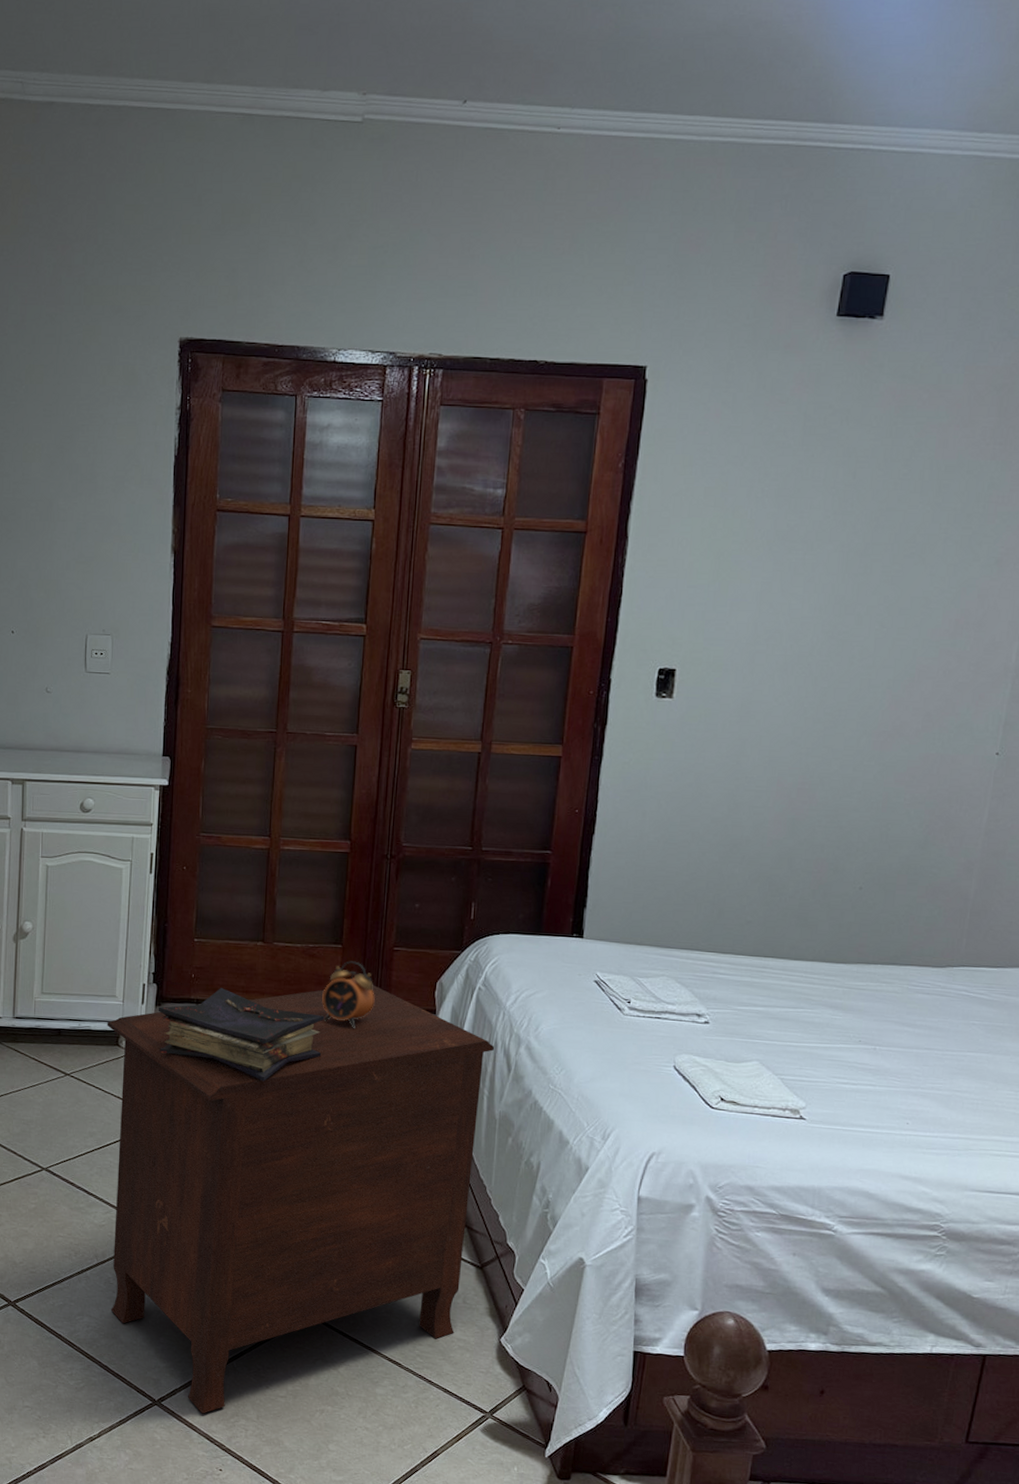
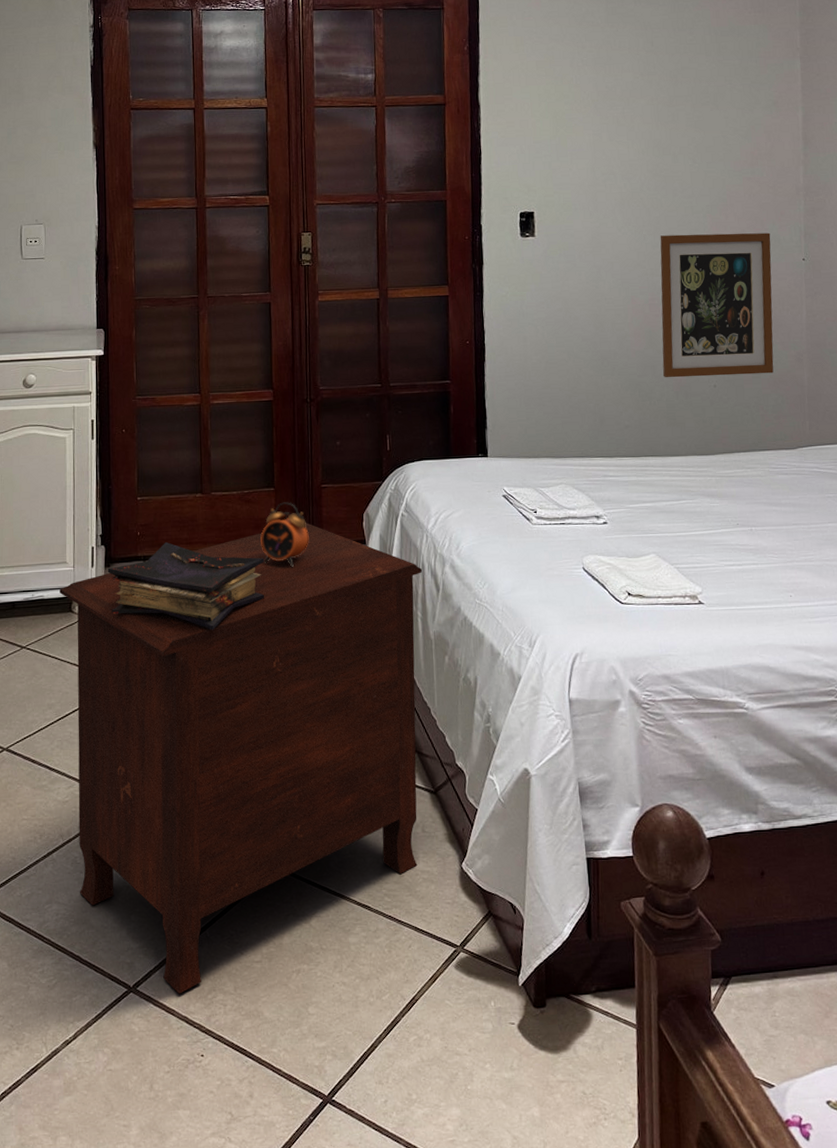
wall art: none [800,710,962,881] -> present [660,232,774,378]

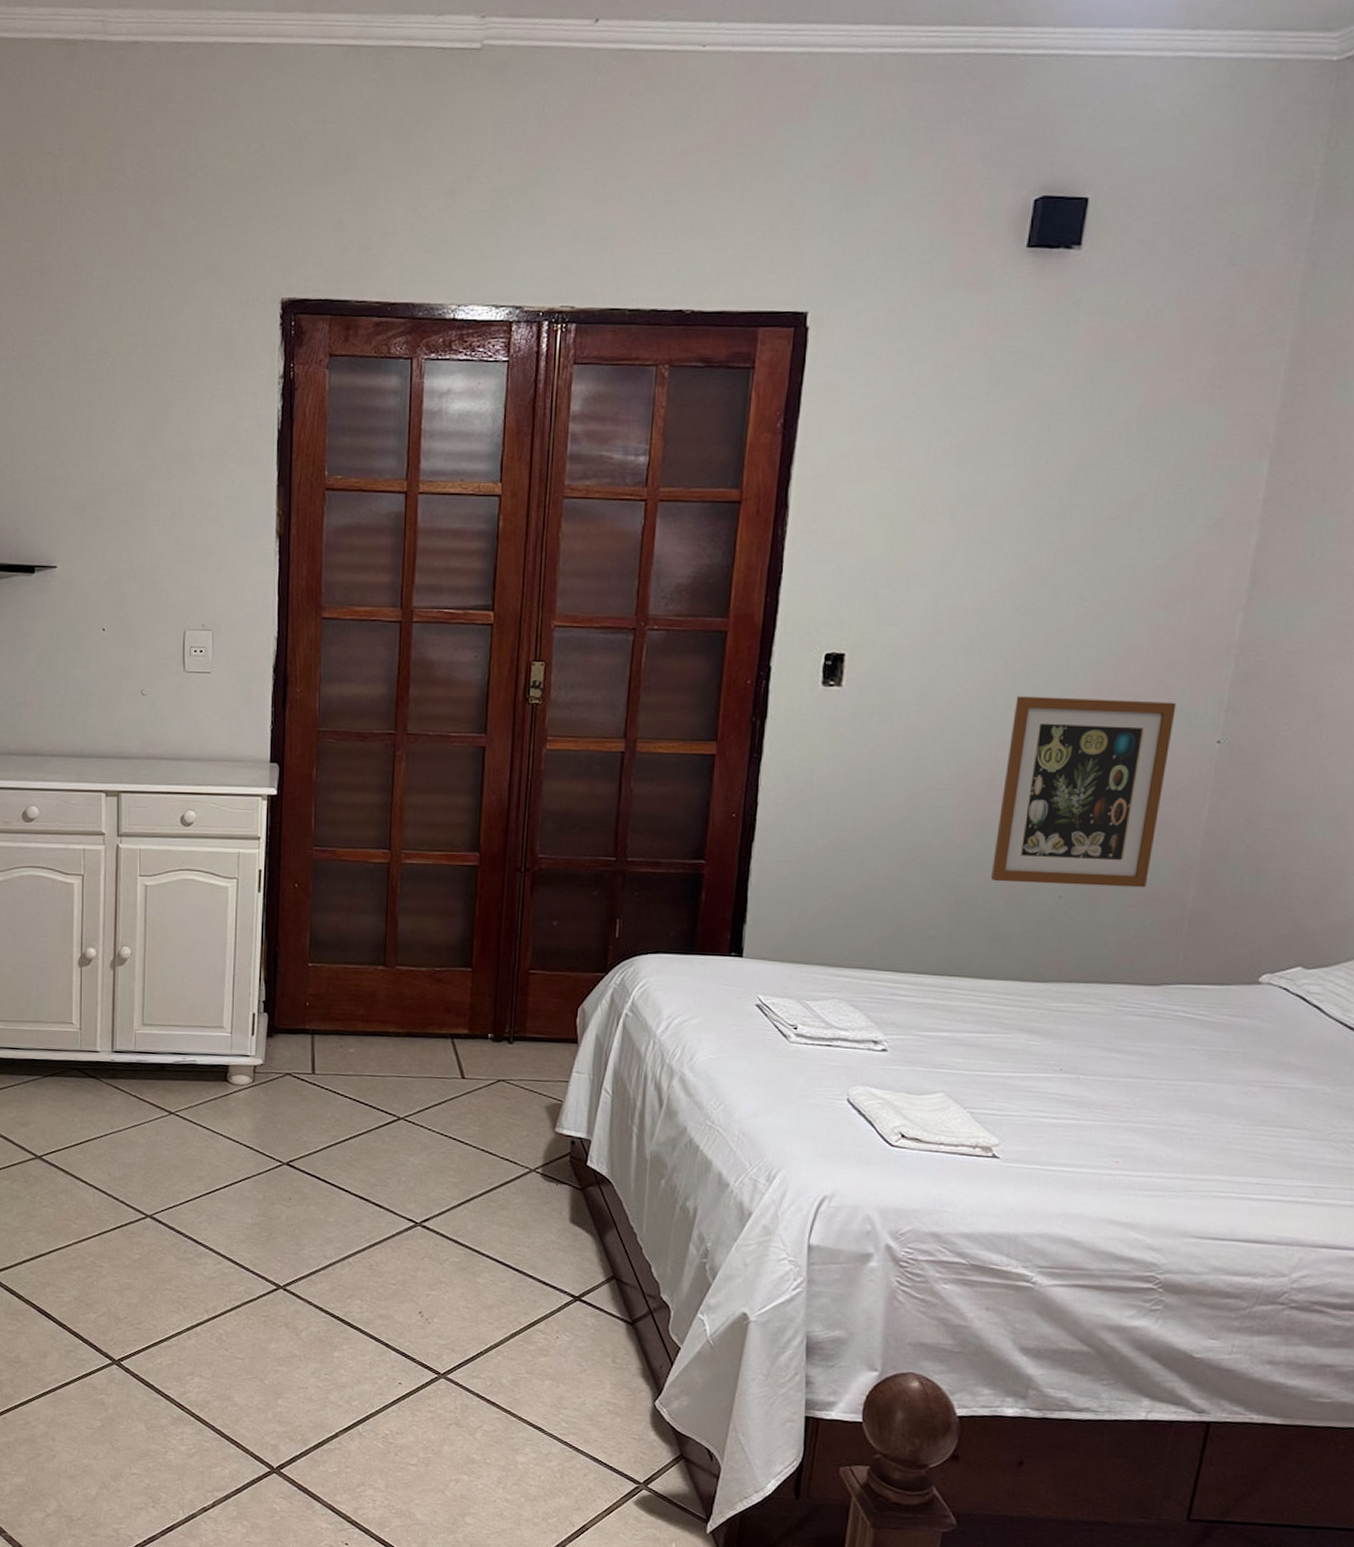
nightstand: present [59,523,423,994] -> none [214,1012,645,1483]
book: present [107,542,265,630] -> none [269,1017,454,1120]
alarm clock: present [260,502,309,568] -> none [450,985,509,1061]

